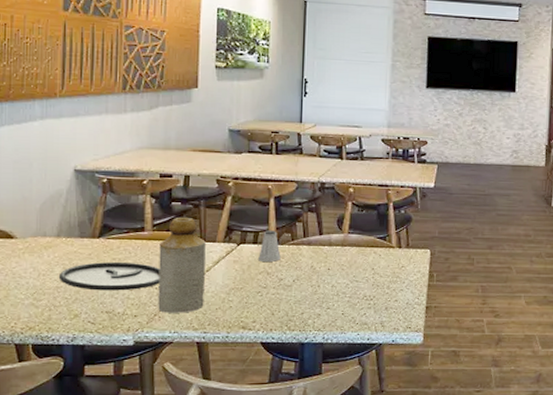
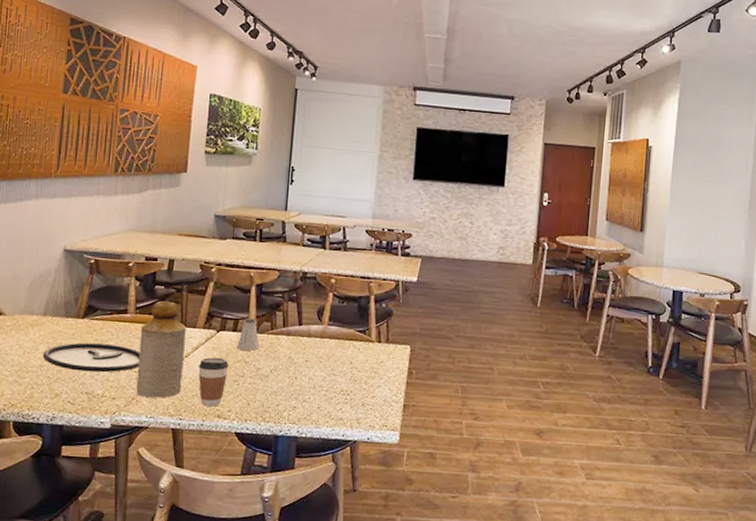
coffee cup: none [220,271,251,319] -> present [198,357,229,407]

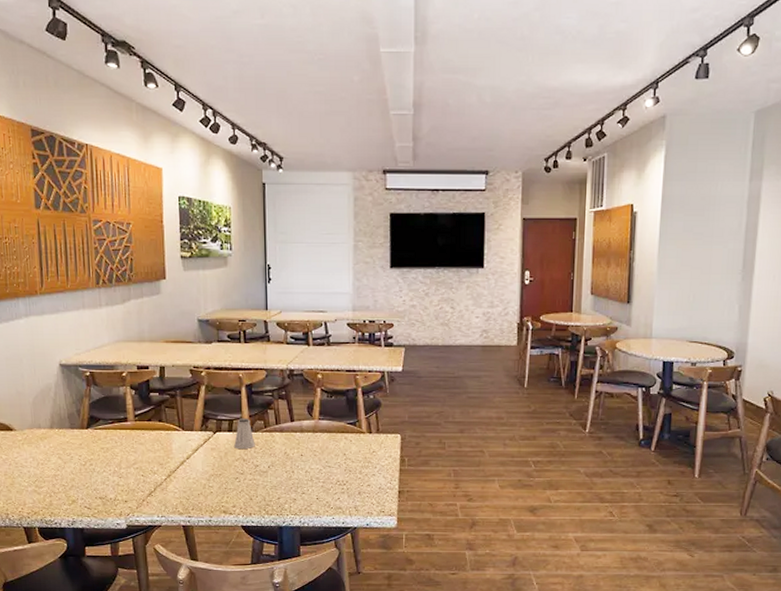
plate: present [42,342,140,373] -> none [55,452,145,478]
bottle: present [136,300,186,398] -> none [142,407,187,499]
coffee cup: present [198,357,229,407] -> none [200,458,229,503]

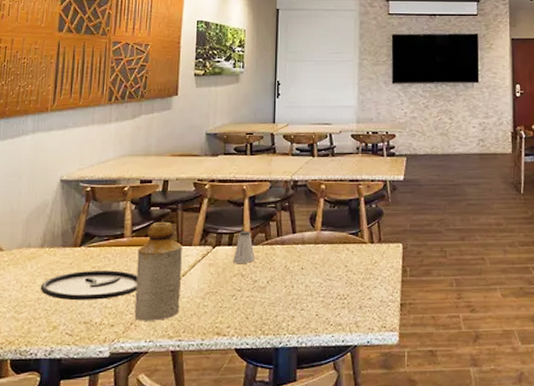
plate: none [55,452,145,478] -> present [40,270,138,301]
bottle: none [142,407,187,499] -> present [134,221,182,321]

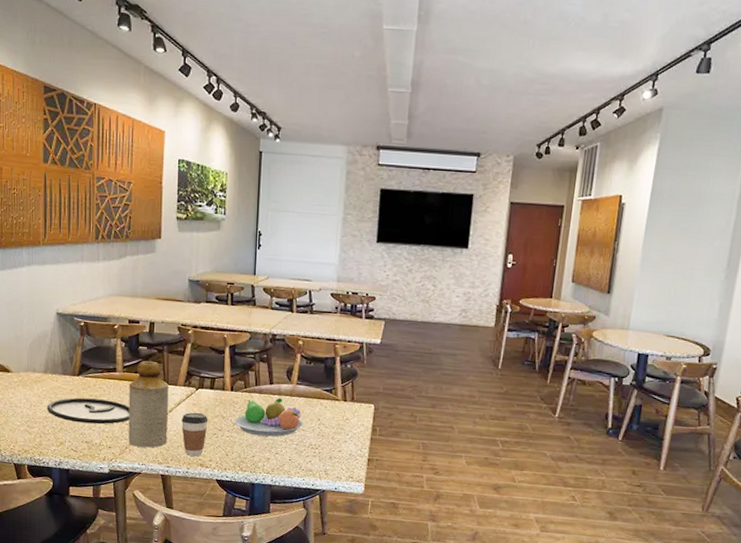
coffee cup: none [196,274,226,325] -> present [181,412,208,457]
saltshaker: present [233,231,255,263] -> none [215,377,235,407]
fruit bowl: none [254,247,329,292] -> present [234,398,303,437]

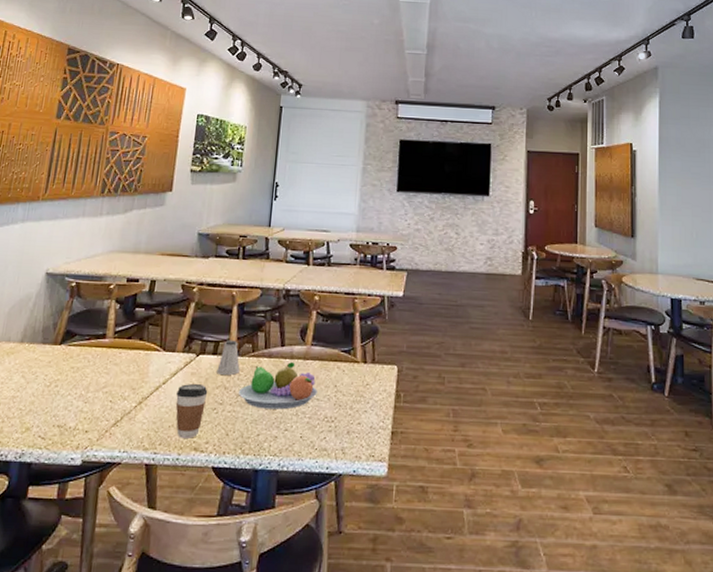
plate: present [46,397,130,424] -> none [16,371,117,403]
bottle: present [128,360,168,448] -> none [110,323,165,430]
saltshaker: none [215,377,235,407] -> present [217,340,240,375]

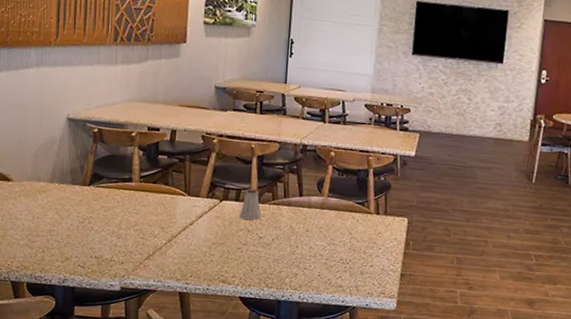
coffee cup: present [175,384,208,438] -> none [203,226,232,273]
fruit bowl: present [238,362,318,410] -> none [260,211,334,252]

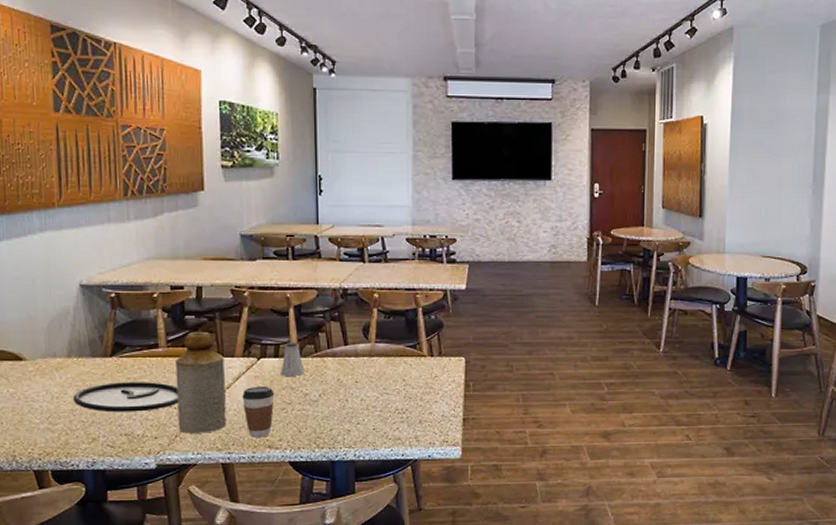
plate: none [51,209,146,238] -> present [72,382,179,412]
bottle: none [143,170,190,264] -> present [175,331,227,434]
coffee cup: none [203,226,232,273] -> present [242,387,275,438]

